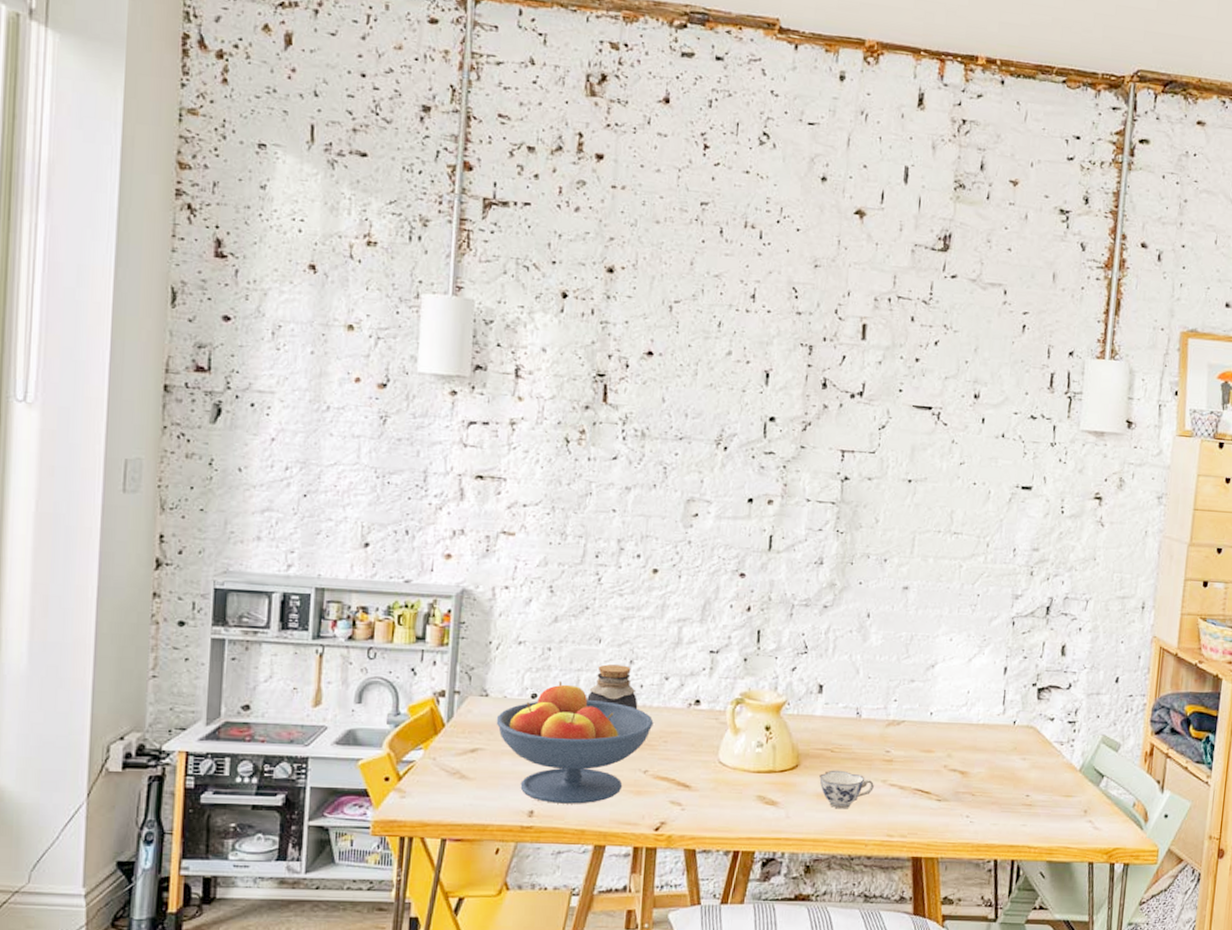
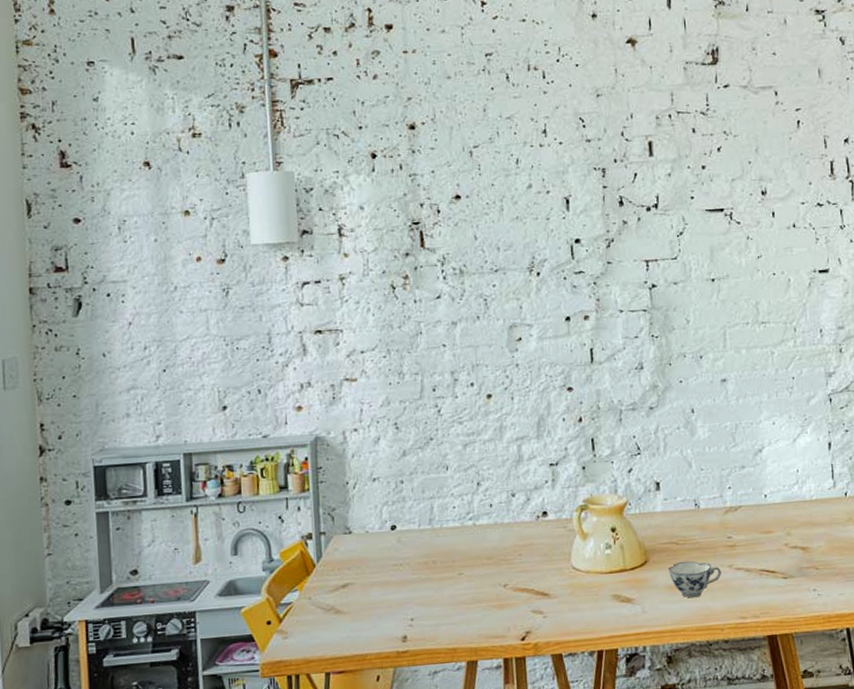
fruit bowl: present [496,681,654,804] -> none [361,510,507,627]
jar: present [587,664,638,709] -> none [442,488,490,528]

